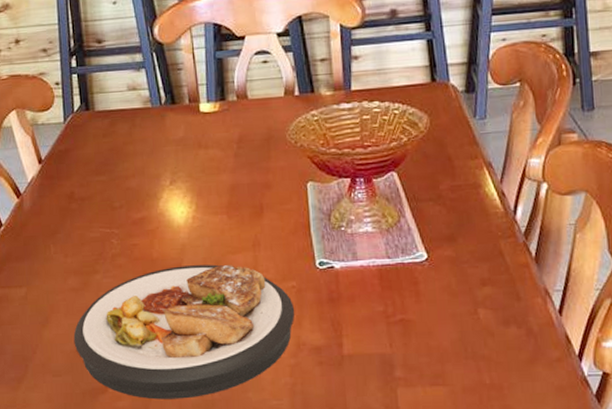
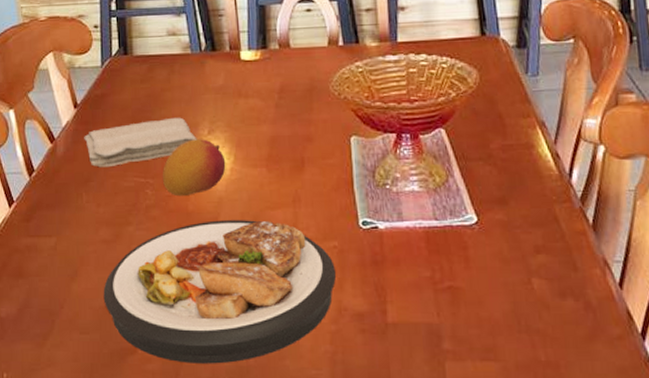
washcloth: none [49,169,160,220] -> present [84,117,197,168]
fruit: none [126,189,188,245] -> present [162,139,226,197]

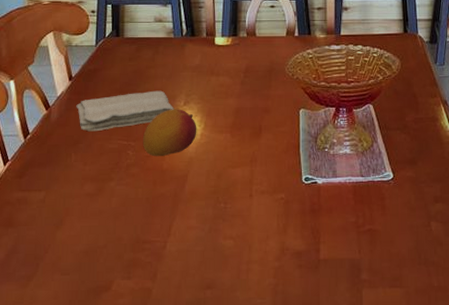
plate: present [103,220,337,364] -> none [84,177,282,297]

